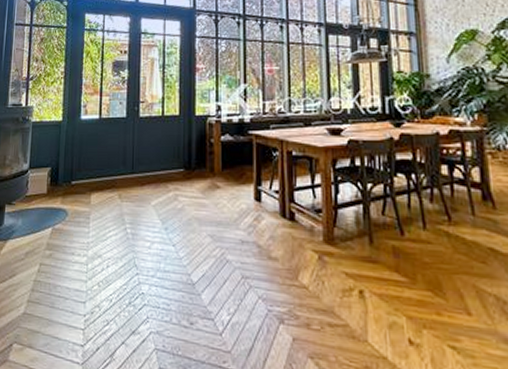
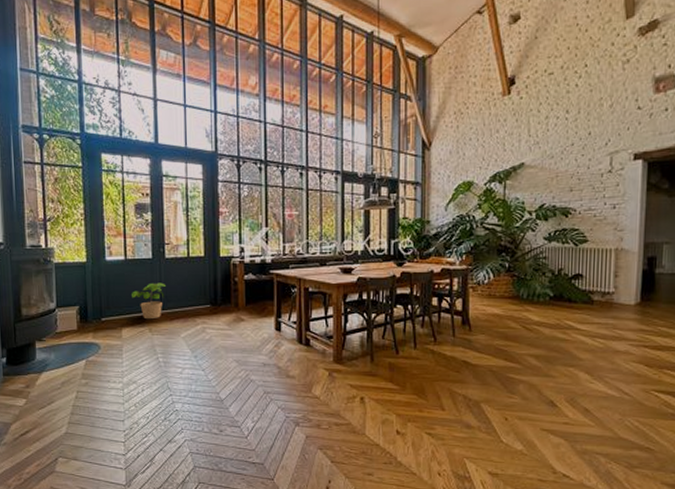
potted plant: none [102,143,139,184] -> present [131,282,167,320]

